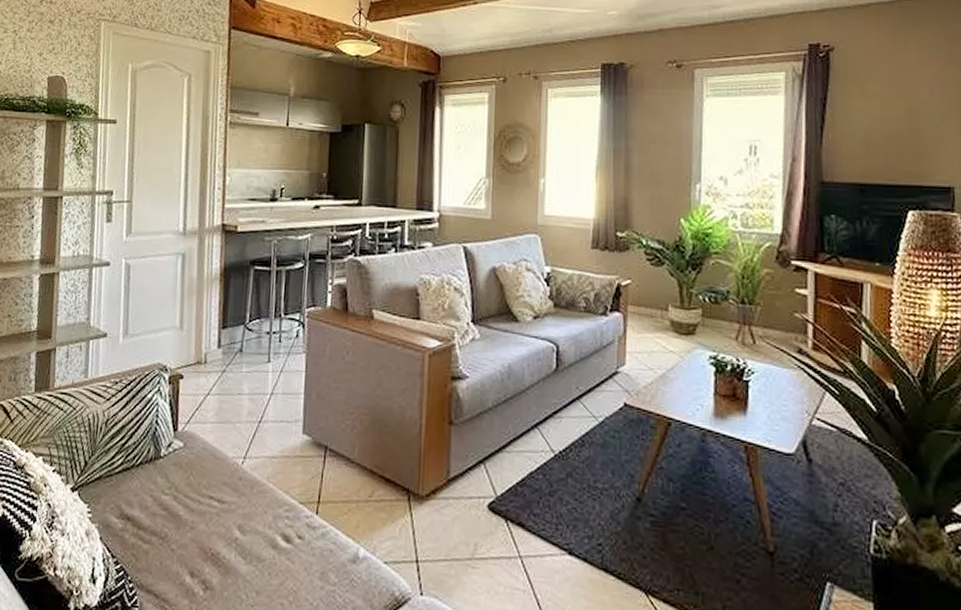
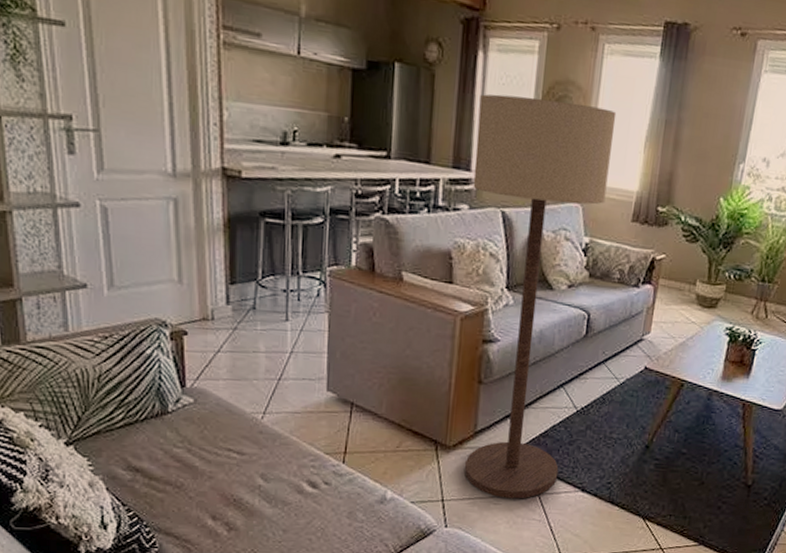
floor lamp: none [435,141,565,562] -> present [464,94,617,499]

